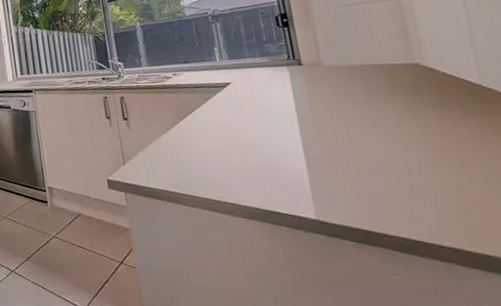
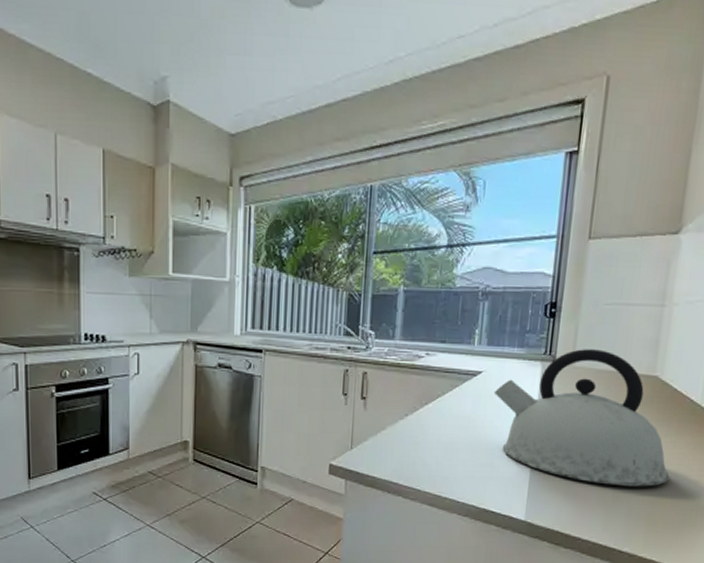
kettle: none [247,47,473,177] -> present [493,349,670,487]

